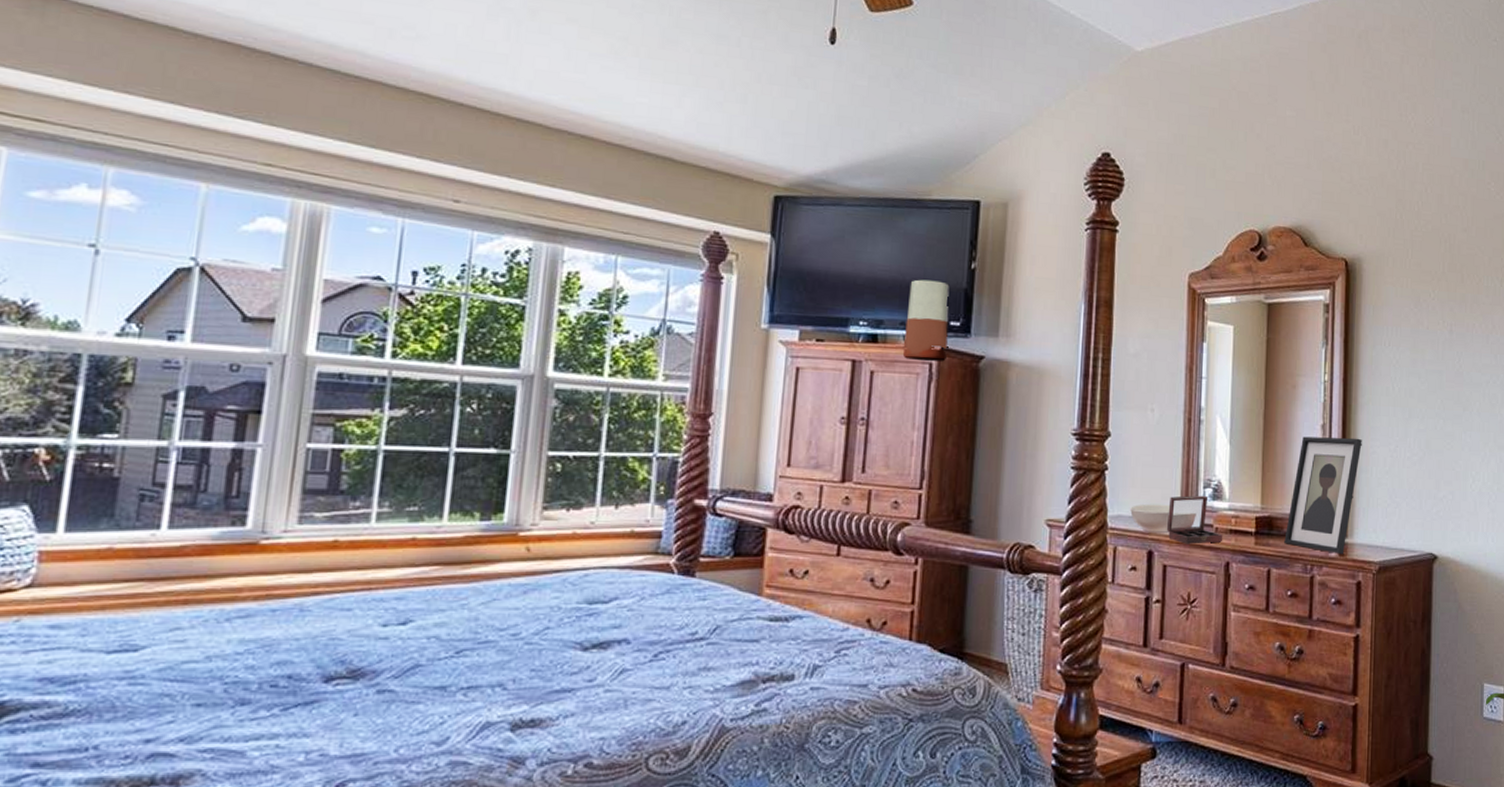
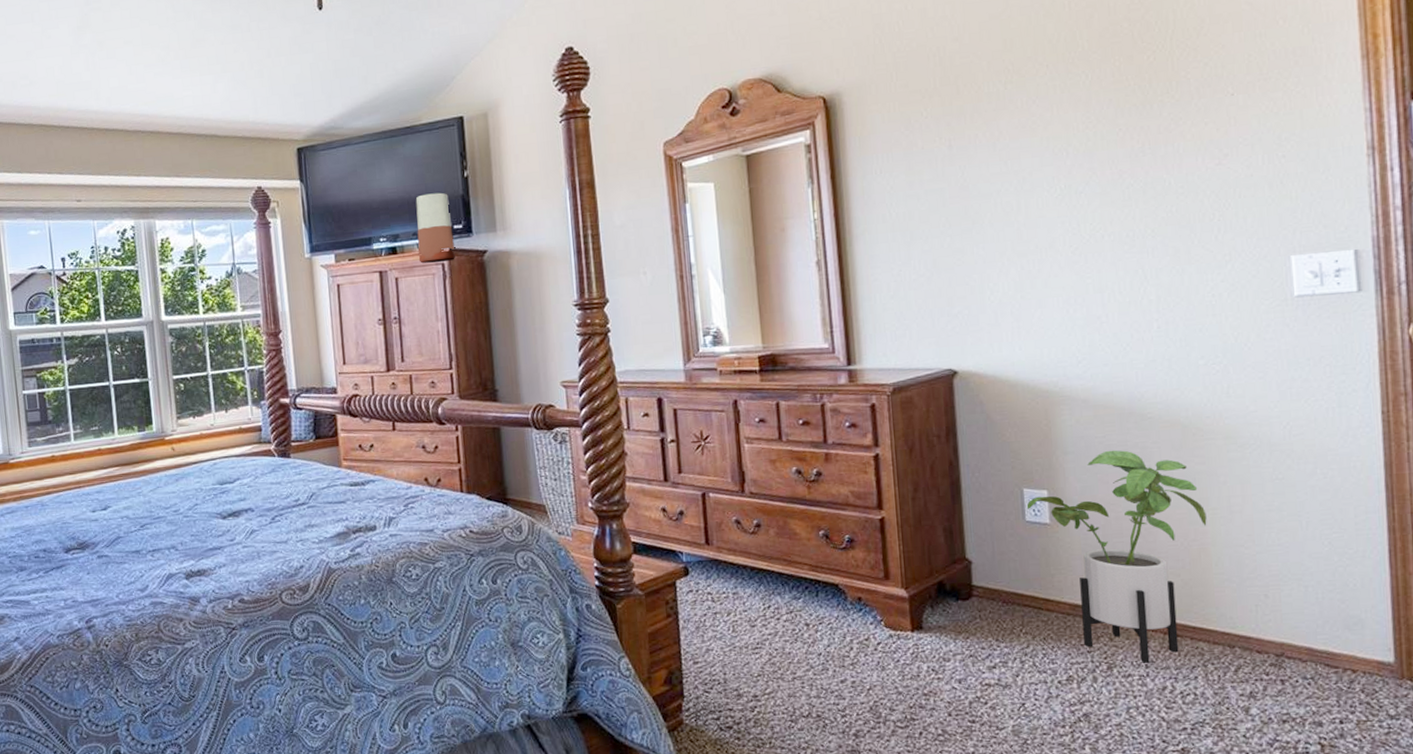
bowl: present [1130,504,1170,534] -> none [636,355,676,382]
jewelry box: present [1166,495,1223,544] -> none [671,342,729,389]
picture frame: present [1284,436,1362,555] -> none [790,268,862,381]

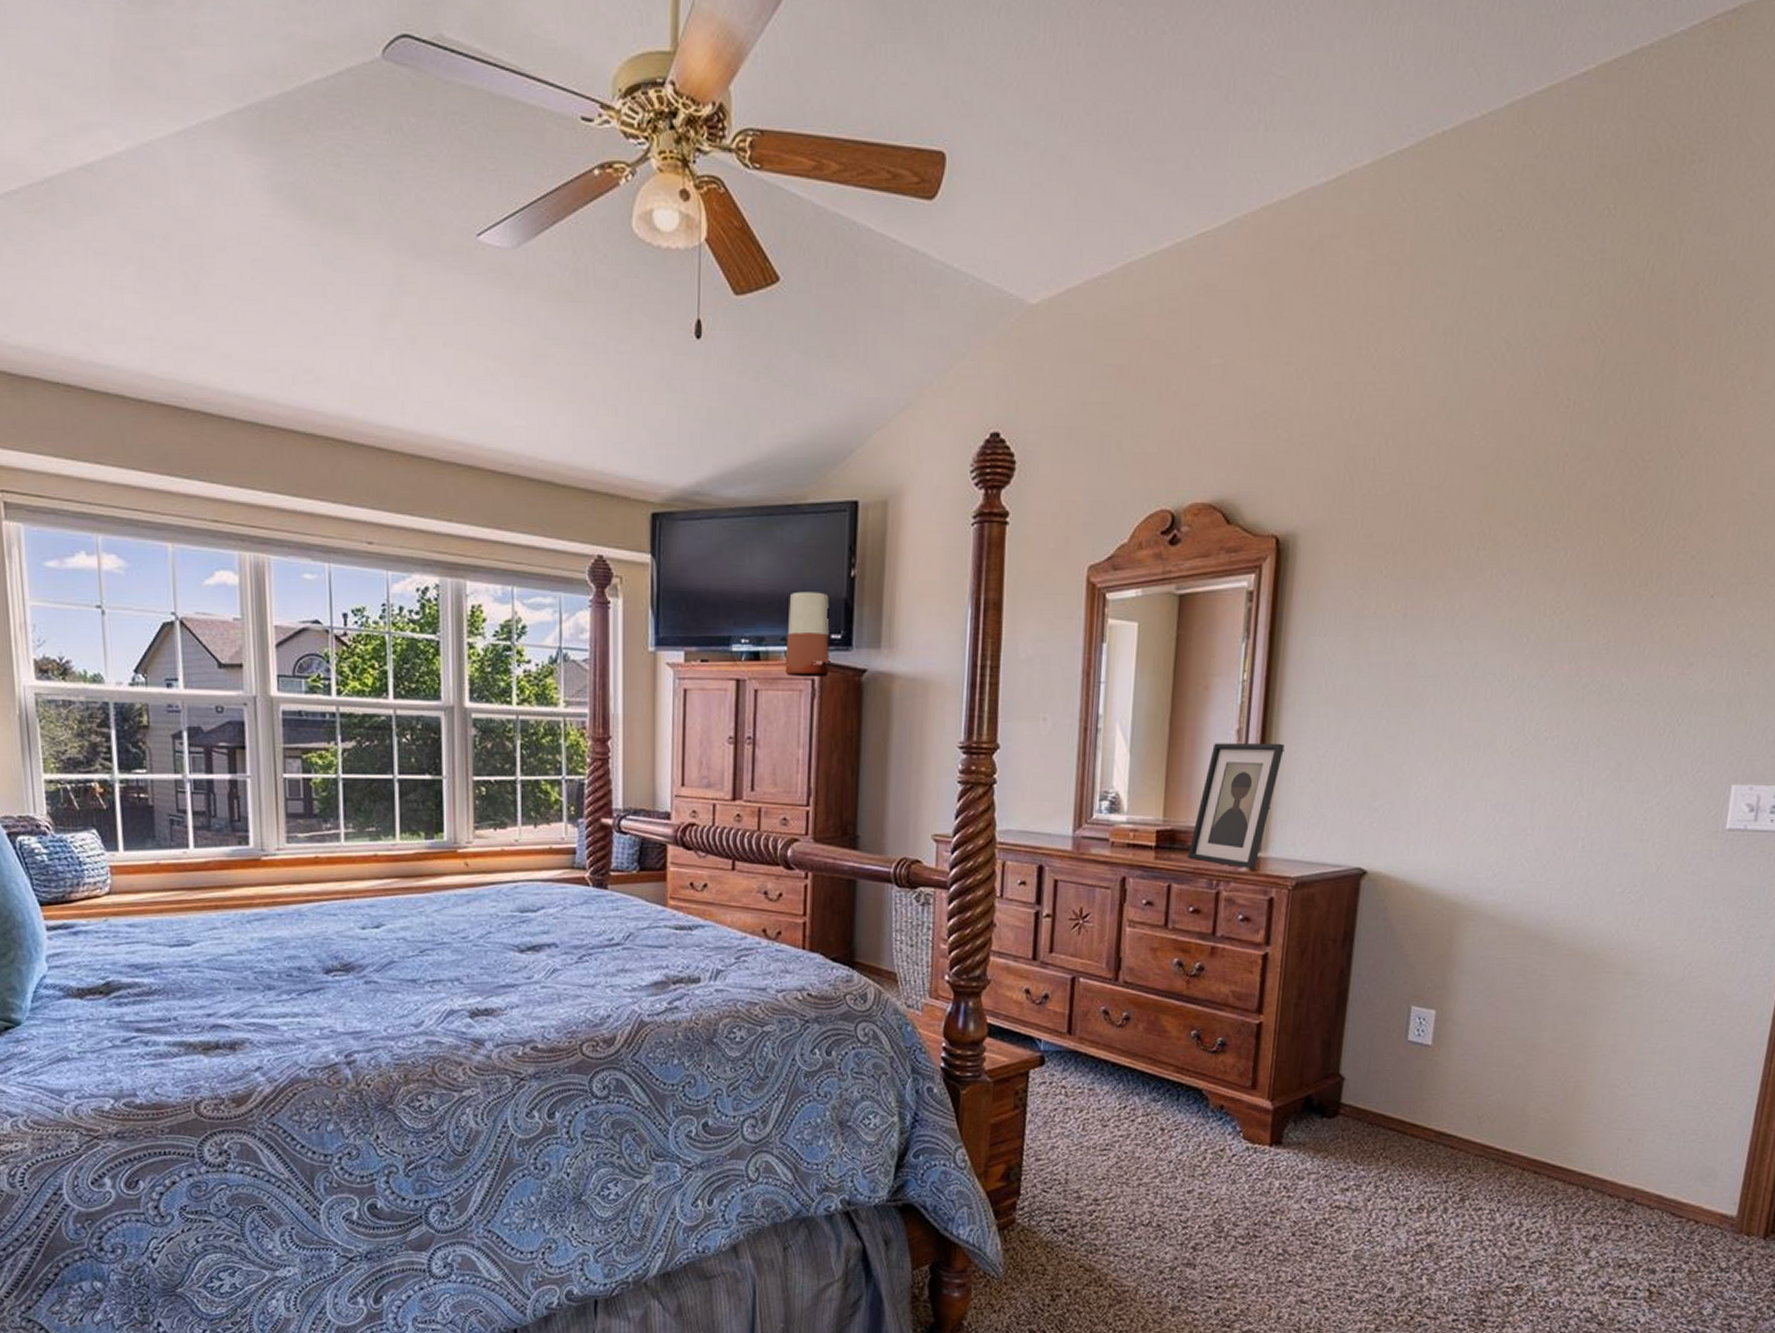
picture frame: none [790,268,862,381] -> present [1188,743,1285,870]
house plant: present [1026,450,1207,663] -> none [1411,974,1590,1198]

